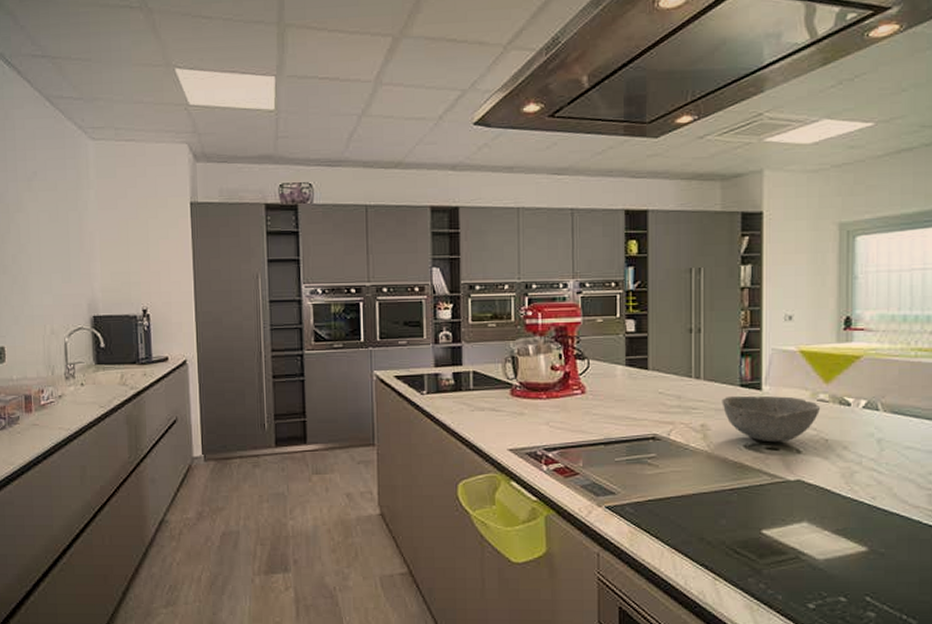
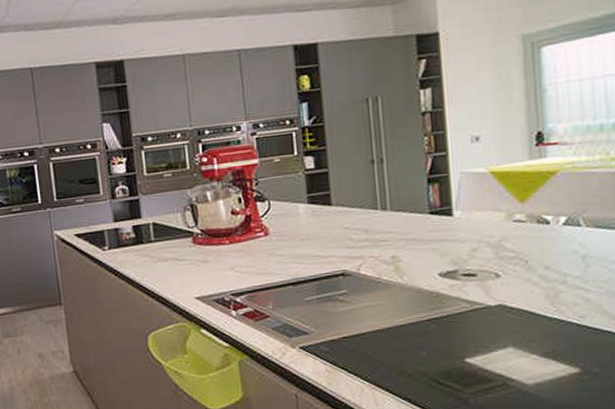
bowl: present [722,395,820,443] -> none [411,220,517,269]

